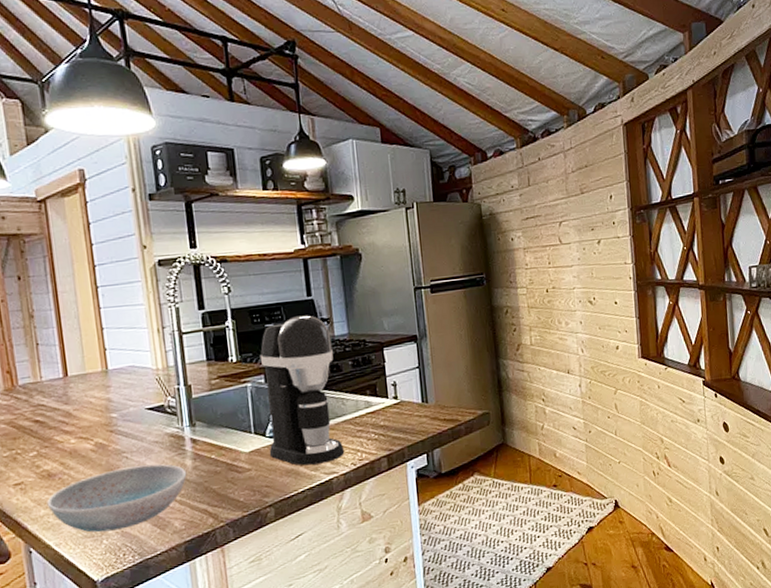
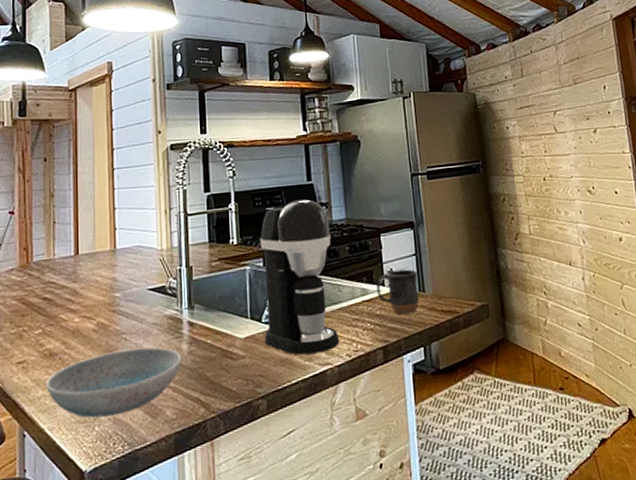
mug: none [380,381,422,425] -> present [376,269,419,315]

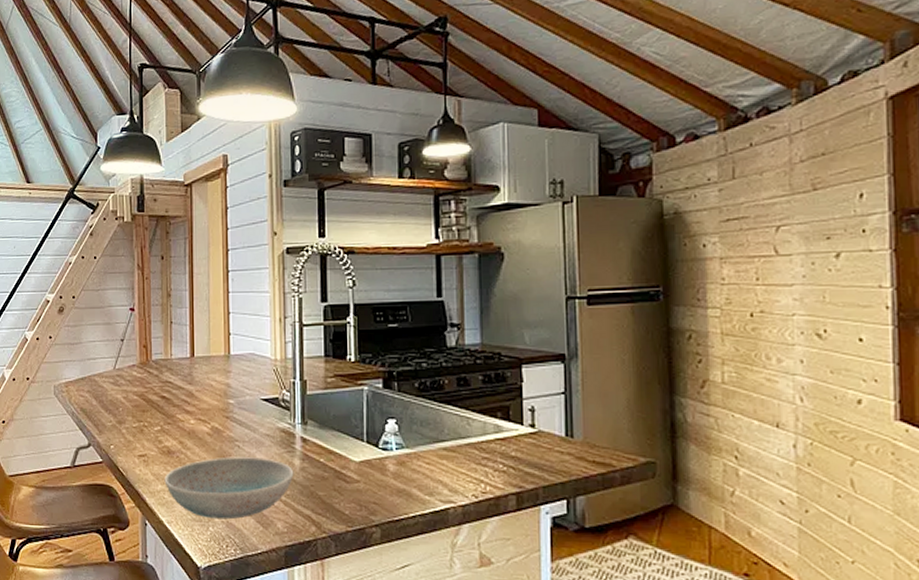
coffee maker: present [259,199,340,355] -> none [379,318,466,489]
mug: present [376,269,419,315] -> none [513,407,566,461]

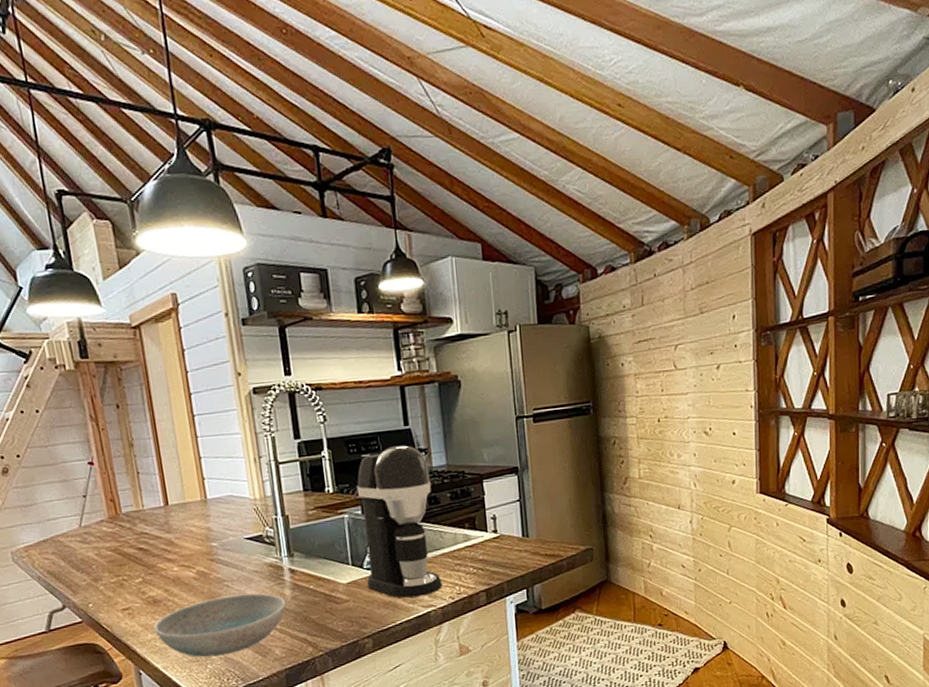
coffee maker: none [379,318,466,489] -> present [356,445,443,598]

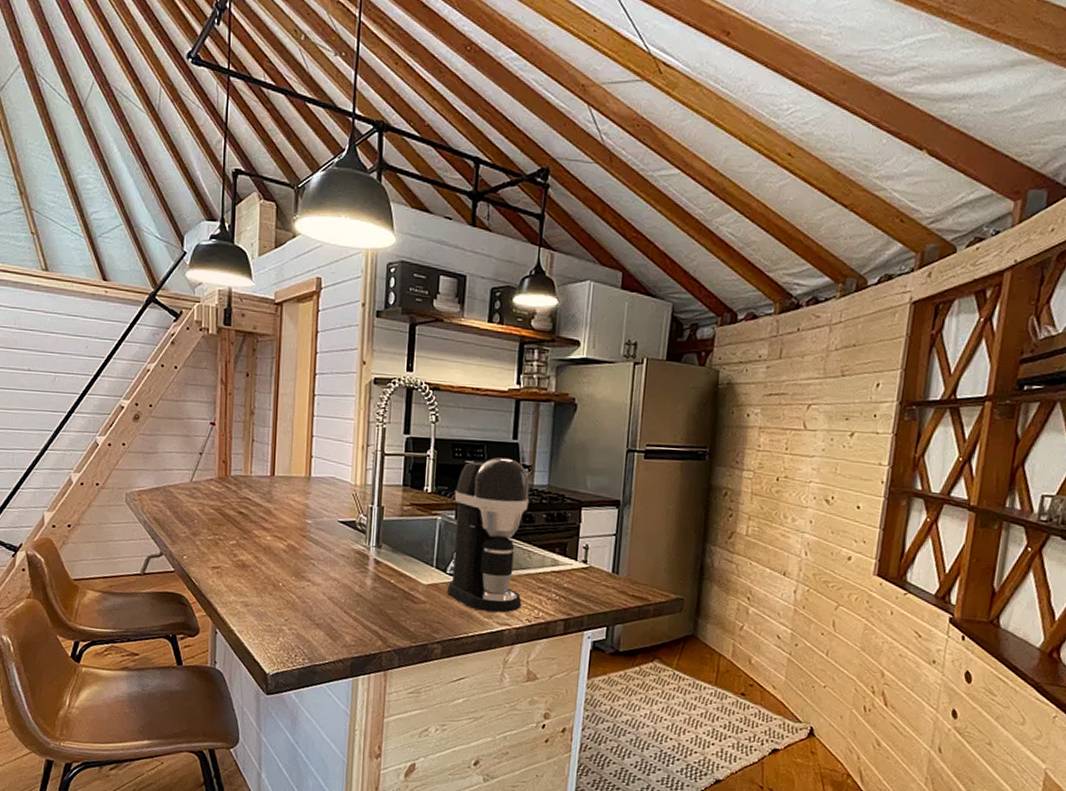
dish: present [153,593,286,658] -> none [237,573,365,632]

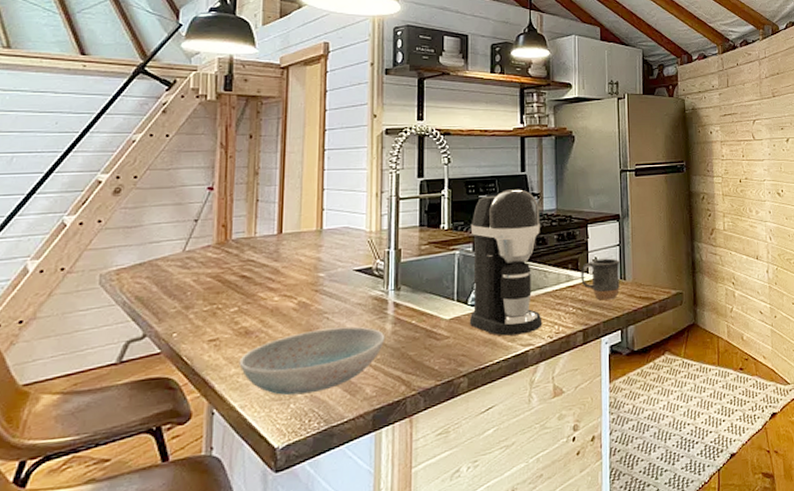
dish: none [237,573,365,632] -> present [239,326,385,396]
mug: none [568,545,614,593] -> present [581,258,620,300]

